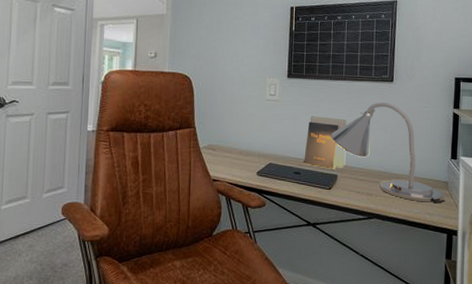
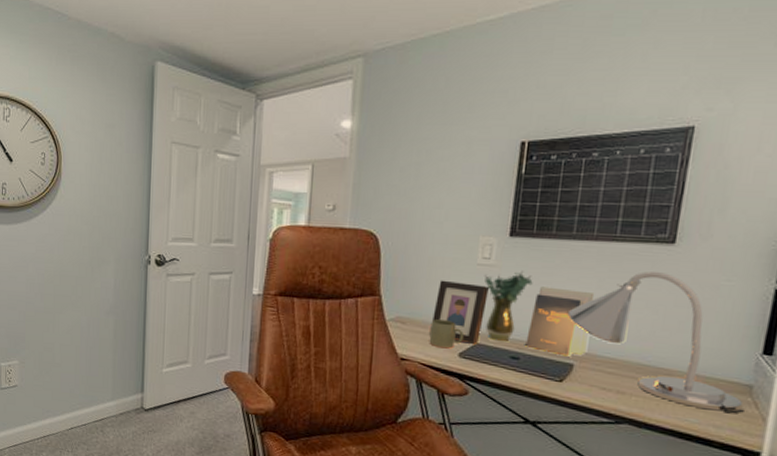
mug: none [234,145,259,169] -> present [429,319,464,349]
picture frame: none [236,113,275,164] -> present [432,280,489,344]
vase: none [271,104,306,161] -> present [484,270,533,342]

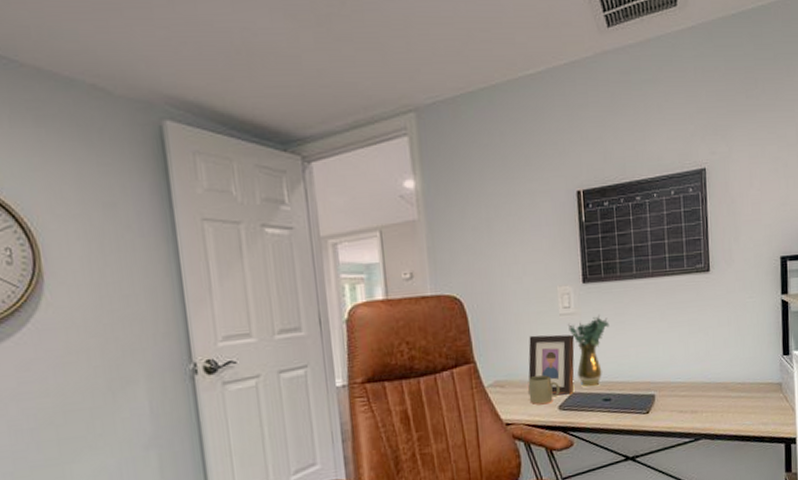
books: present [525,286,595,357] -> none [613,325,662,389]
table lamp: present [567,271,745,414] -> none [641,298,780,412]

